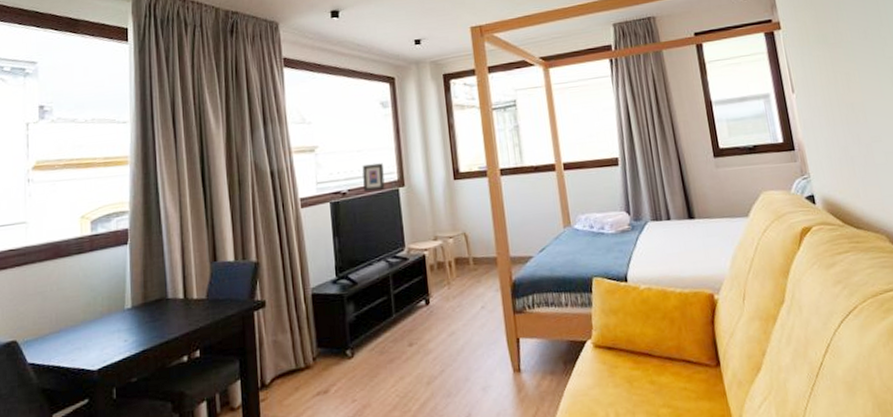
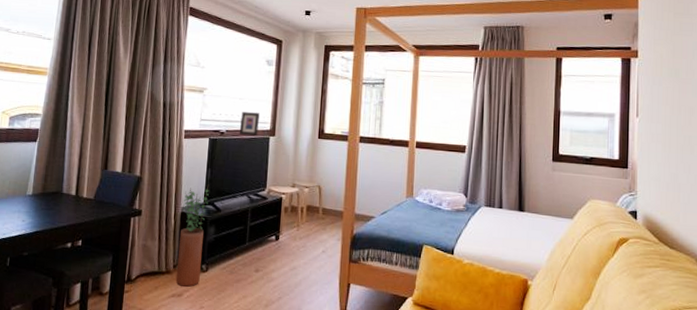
vase: none [312,256,346,381] -> present [175,184,209,287]

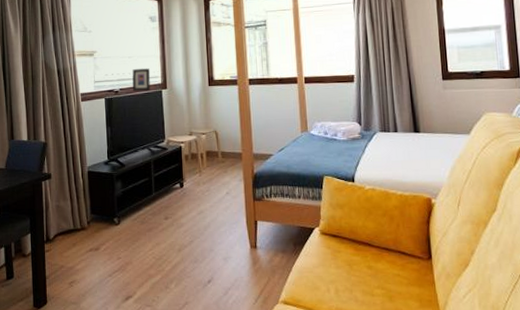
vase: present [175,184,209,287] -> none [88,142,114,240]

